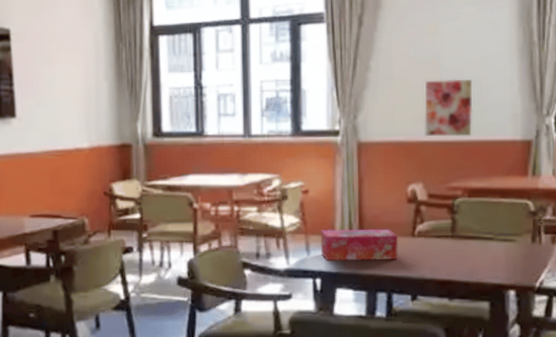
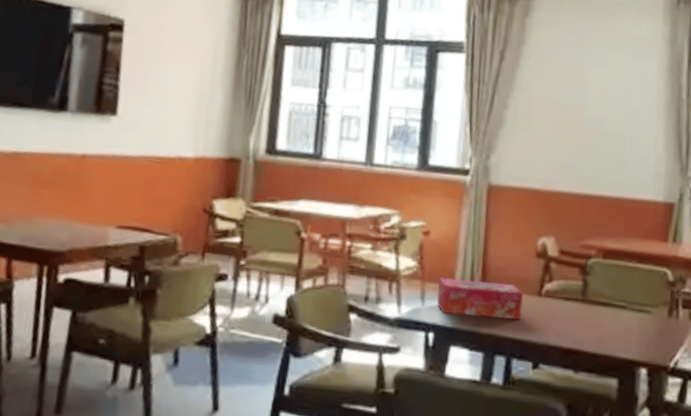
wall art: present [424,79,473,137] -> none [560,126,616,192]

